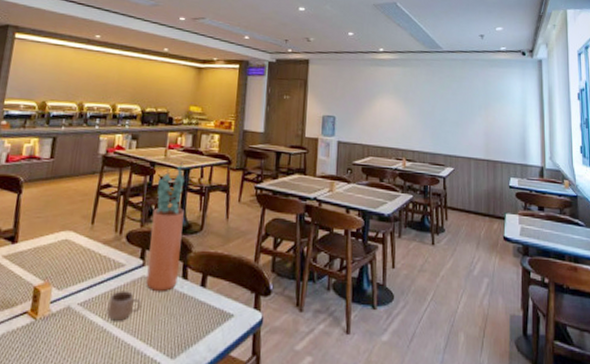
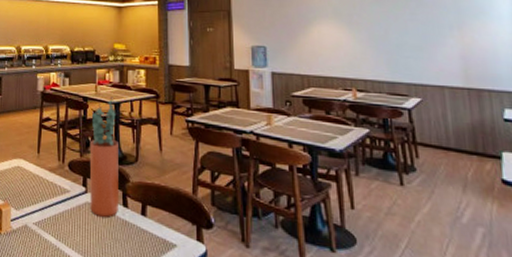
mug: present [107,291,141,321] -> none [58,214,87,242]

